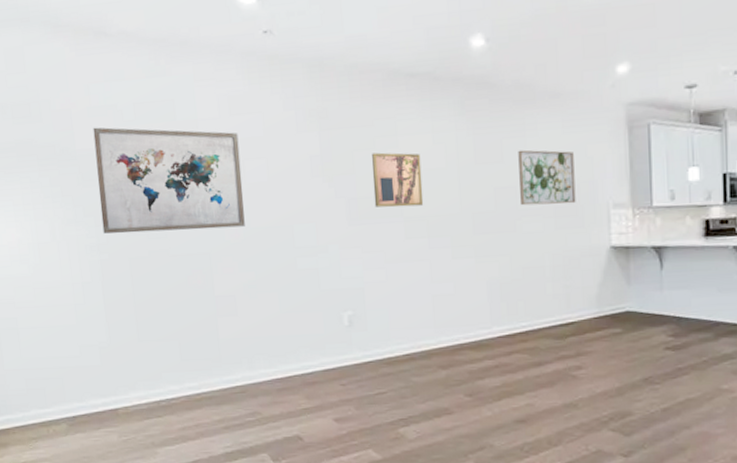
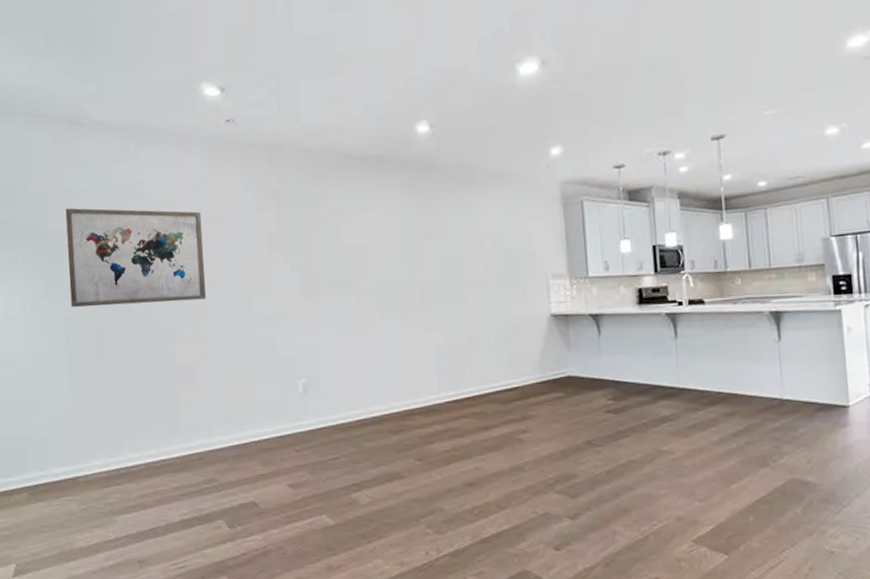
wall art: present [372,152,424,208] -> none [325,229,374,280]
wall art: present [518,149,576,206] -> none [462,225,517,277]

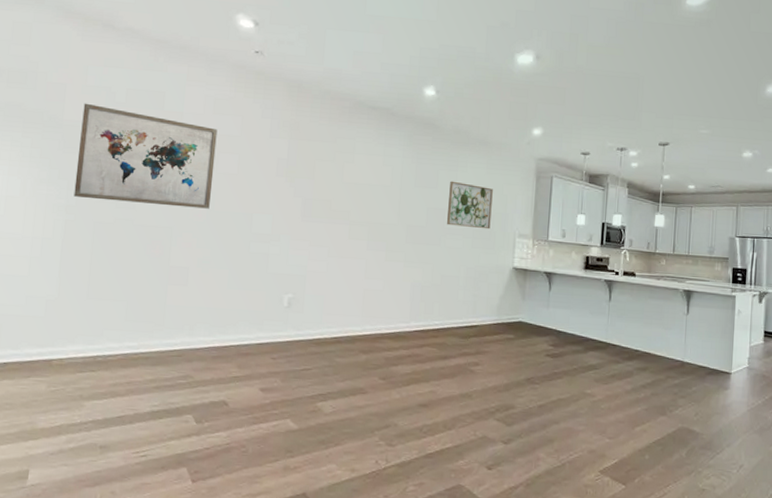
wall art: none [462,225,517,277] -> present [447,181,493,230]

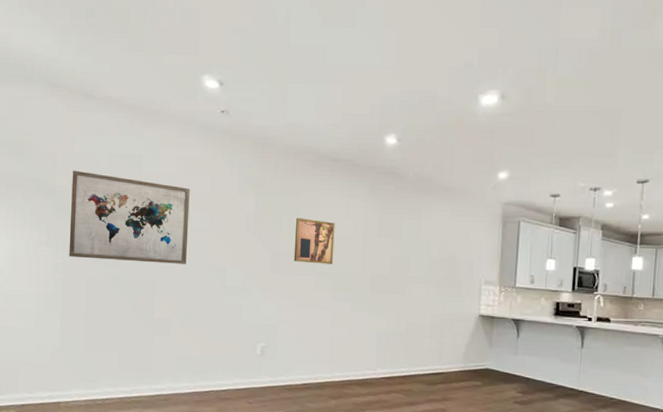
wall art: none [326,164,371,213] -> present [293,218,335,264]
wall art: present [447,181,493,230] -> none [411,229,458,277]

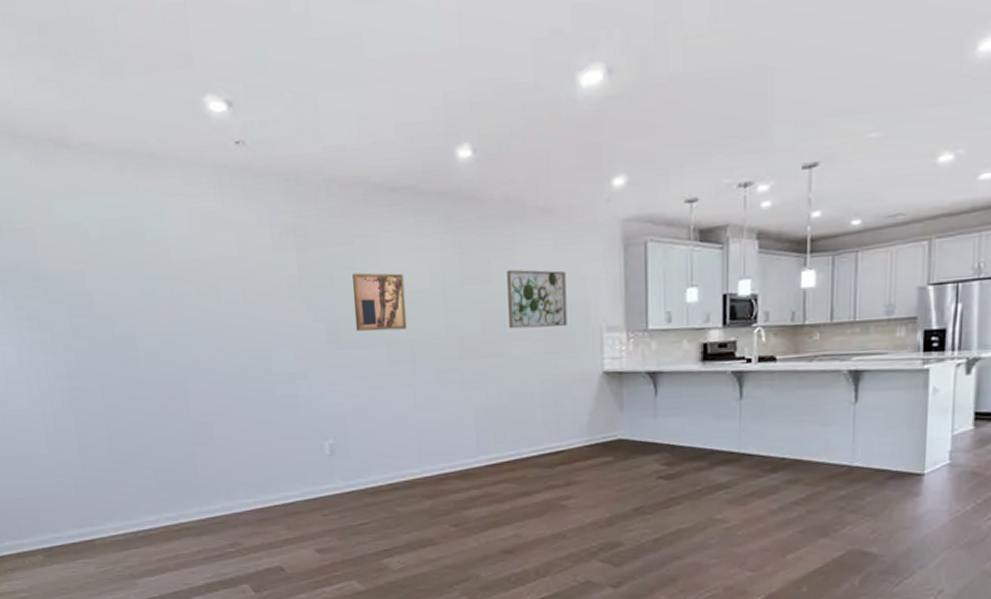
wall art: present [69,170,190,264] -> none [57,246,221,359]
wall art: none [411,229,458,277] -> present [507,269,567,329]

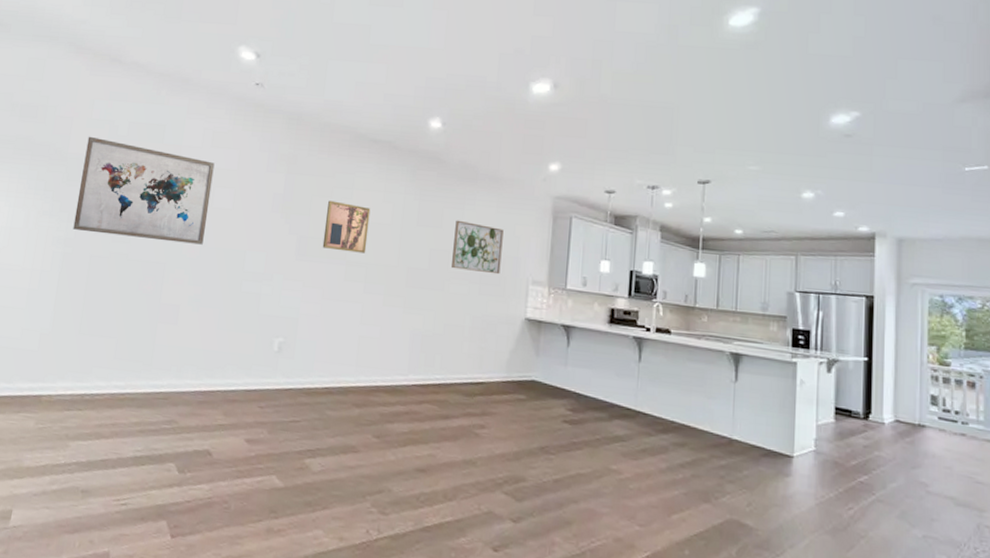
wall art: none [57,246,221,359] -> present [73,136,215,245]

